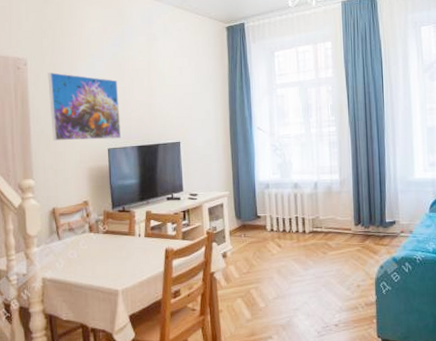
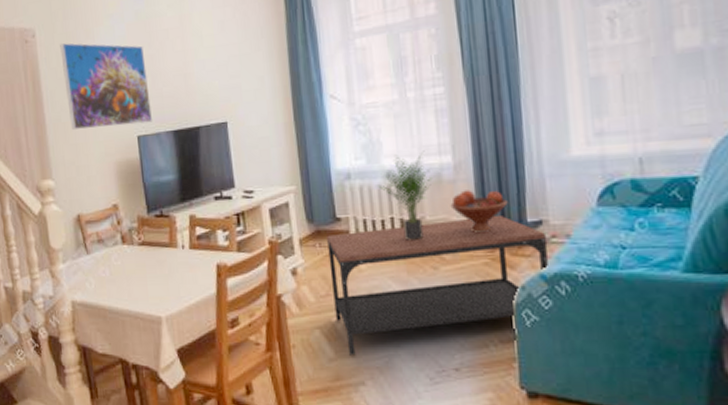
coffee table: none [250,216,398,317] -> present [327,214,548,356]
potted plant: none [288,170,325,233] -> present [378,150,432,240]
fruit bowl: none [336,199,374,228] -> present [450,190,508,232]

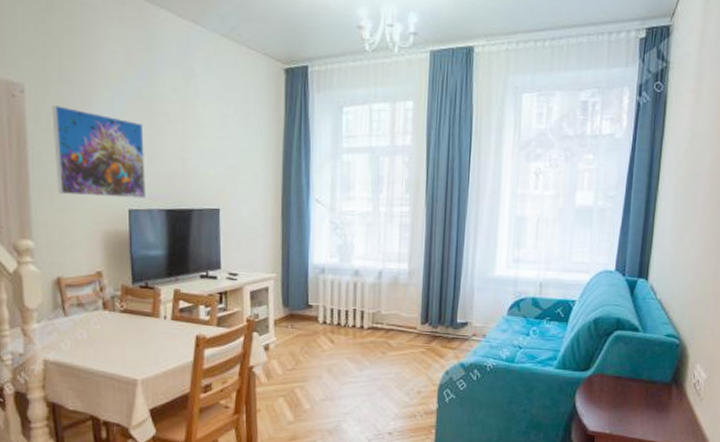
coffee table: present [327,214,548,356] -> none [297,315,469,420]
potted plant: present [378,150,432,240] -> none [347,257,391,329]
fruit bowl: present [450,190,508,232] -> none [402,293,445,327]

